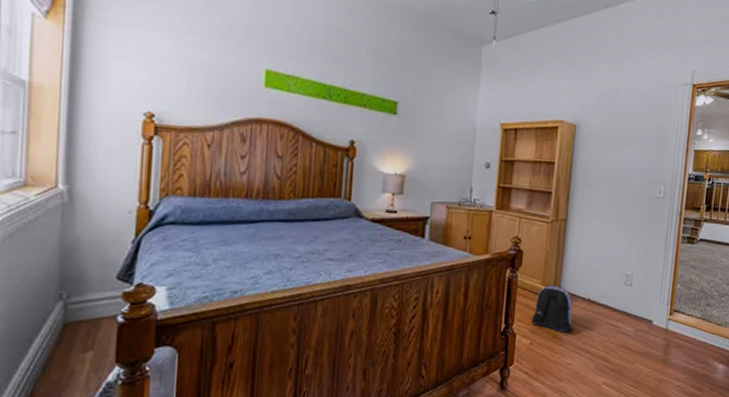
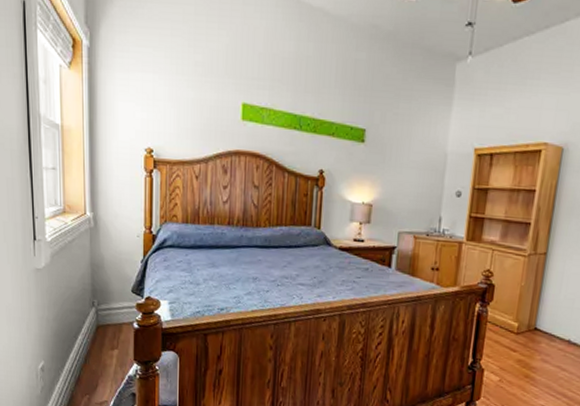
backpack: present [531,286,573,333] -> none [501,323,549,374]

